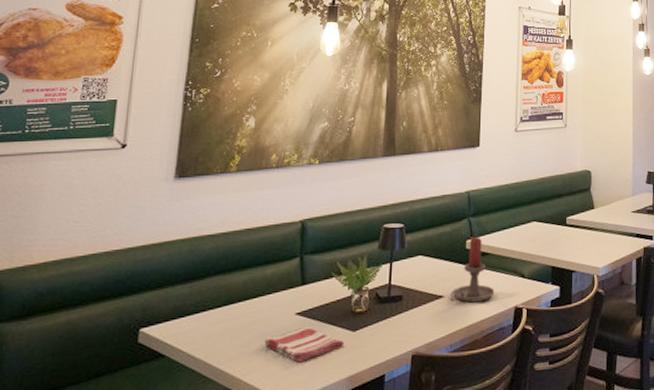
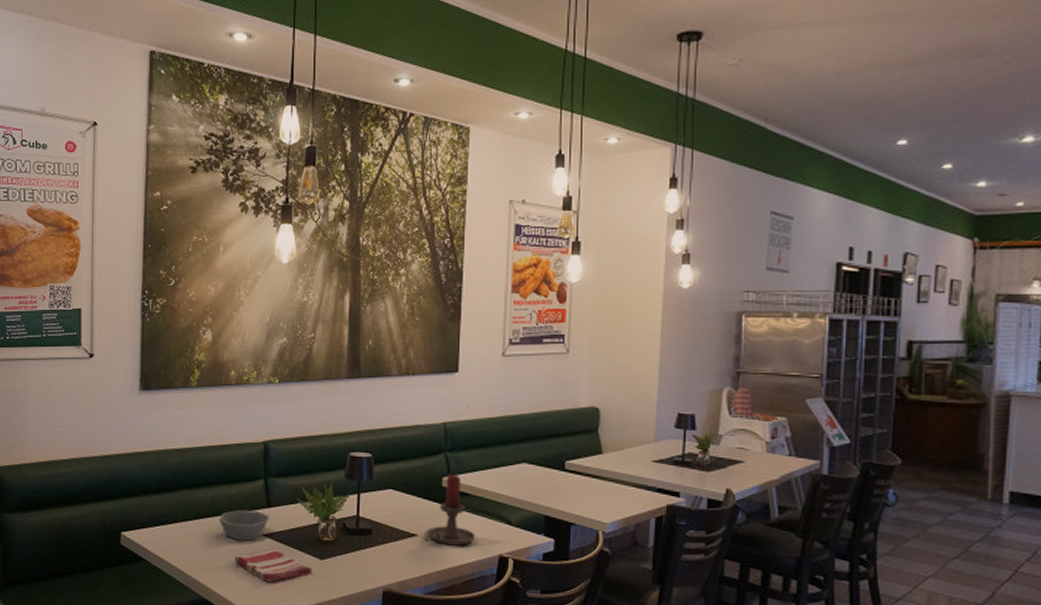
bowl: none [251,290,305,322] -> present [219,510,271,540]

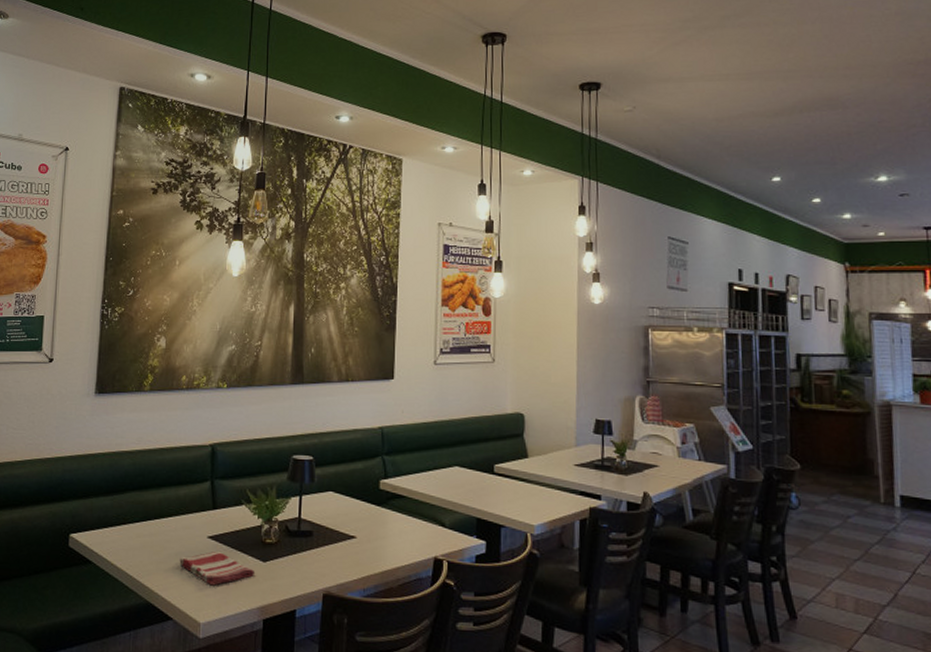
bowl: present [219,510,271,540] -> none [166,512,216,542]
candle holder: present [423,474,475,546] -> none [362,477,411,548]

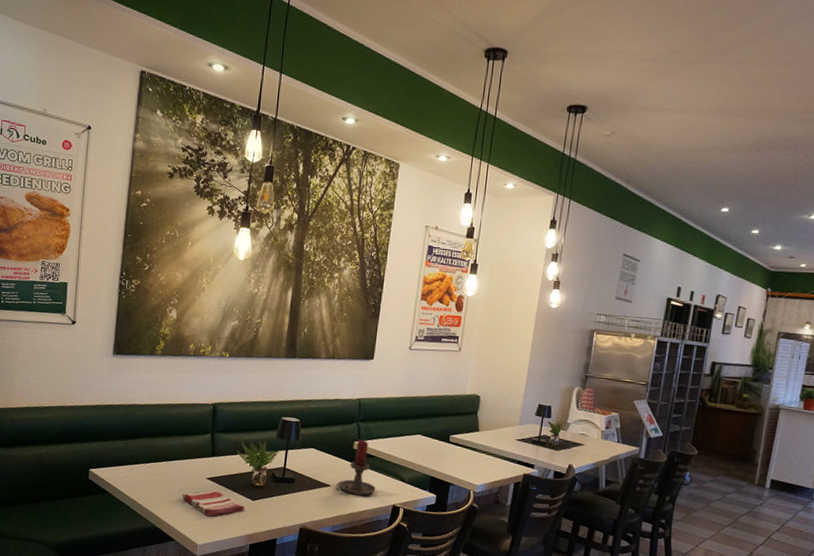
candle holder: none [362,477,411,548] -> present [335,439,376,496]

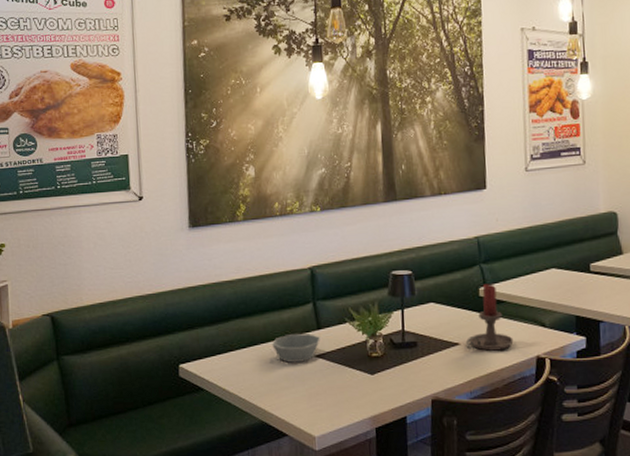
bowl: none [172,457,215,482] -> present [272,334,321,363]
dish towel: present [182,489,245,517] -> none [289,368,365,401]

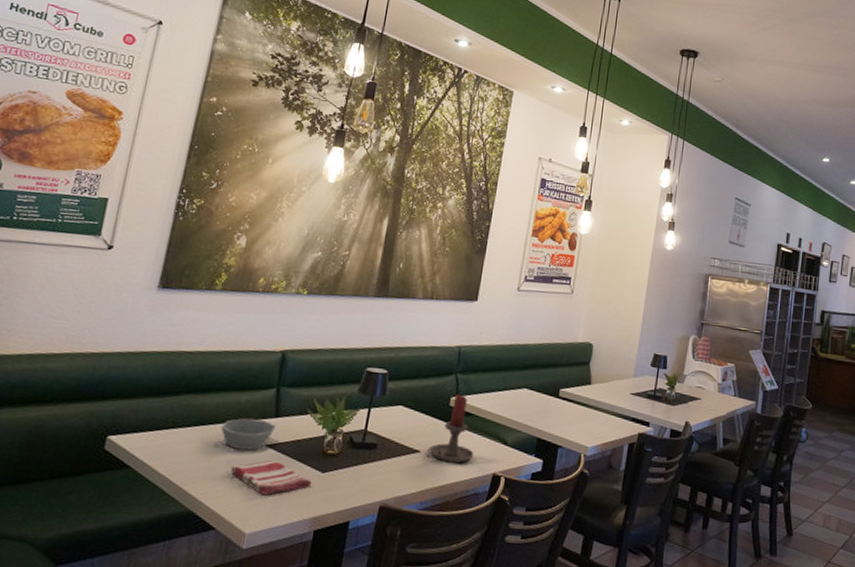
dish towel: none [289,368,365,401] -> present [230,459,312,496]

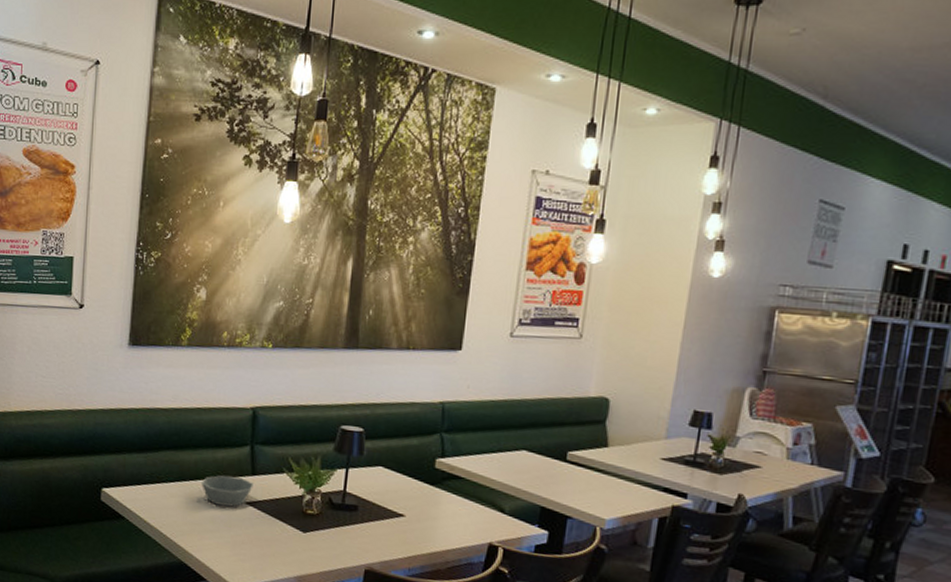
dish towel: present [230,459,312,496] -> none [215,517,294,552]
candle holder: present [425,394,474,464] -> none [411,455,466,531]

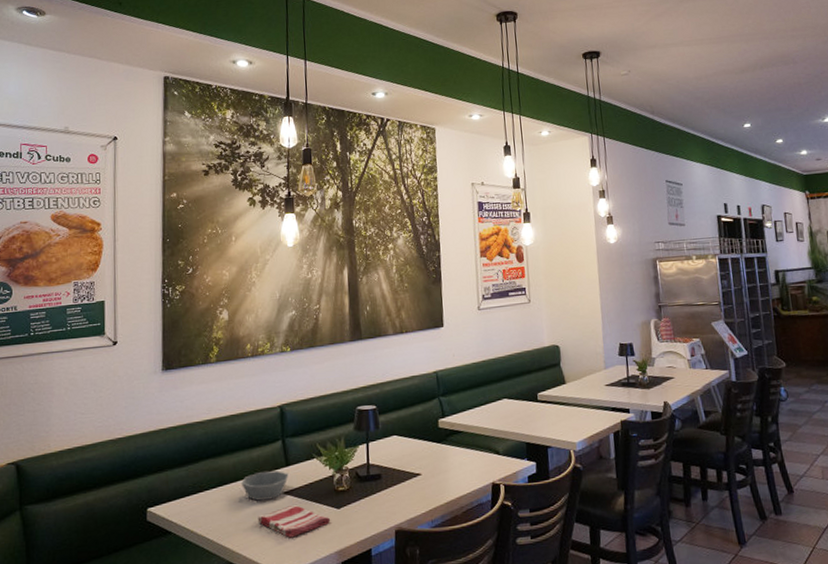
dish towel: none [215,517,294,552] -> present [257,504,331,538]

